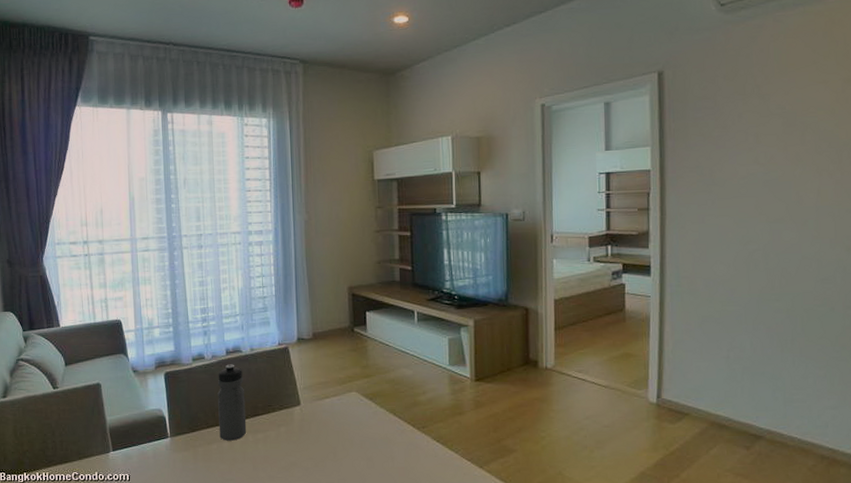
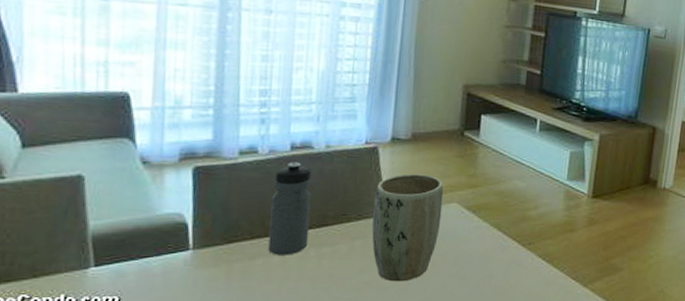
plant pot: none [291,368,345,463] -> present [371,174,444,282]

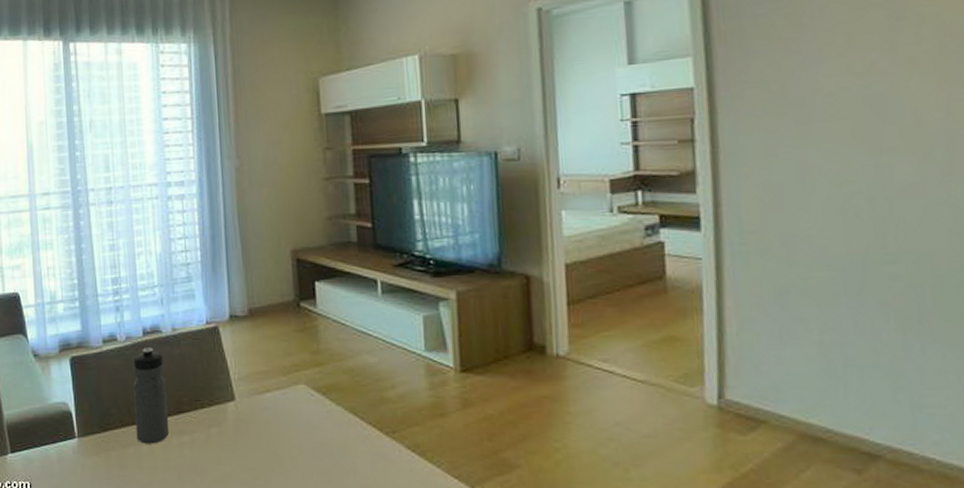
plant pot: present [371,174,444,282] -> none [222,353,292,475]

